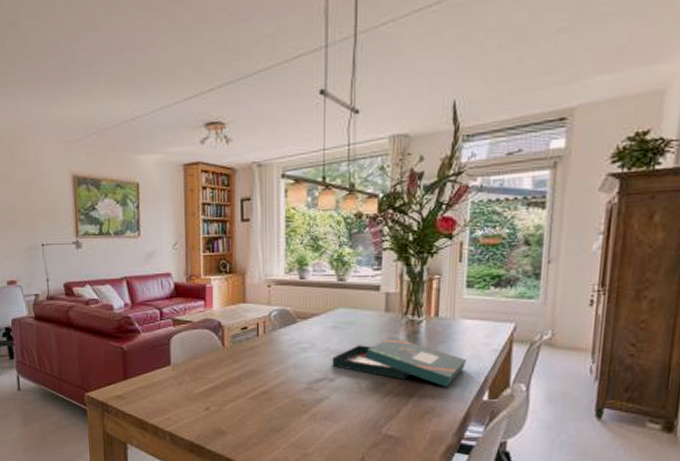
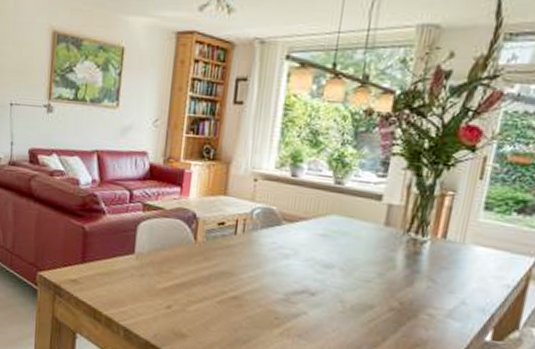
board game: present [332,337,466,387] -> none [315,254,472,320]

